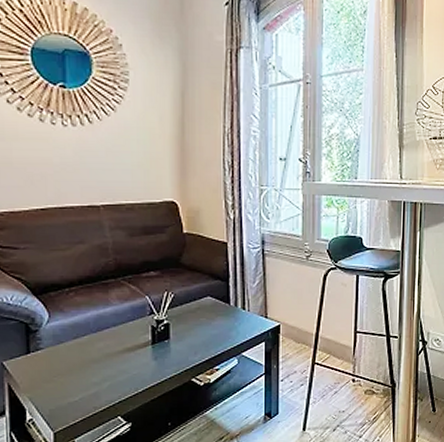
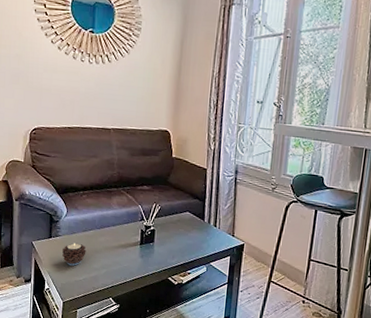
candle: none [47,354,81,385] -> present [62,242,87,266]

